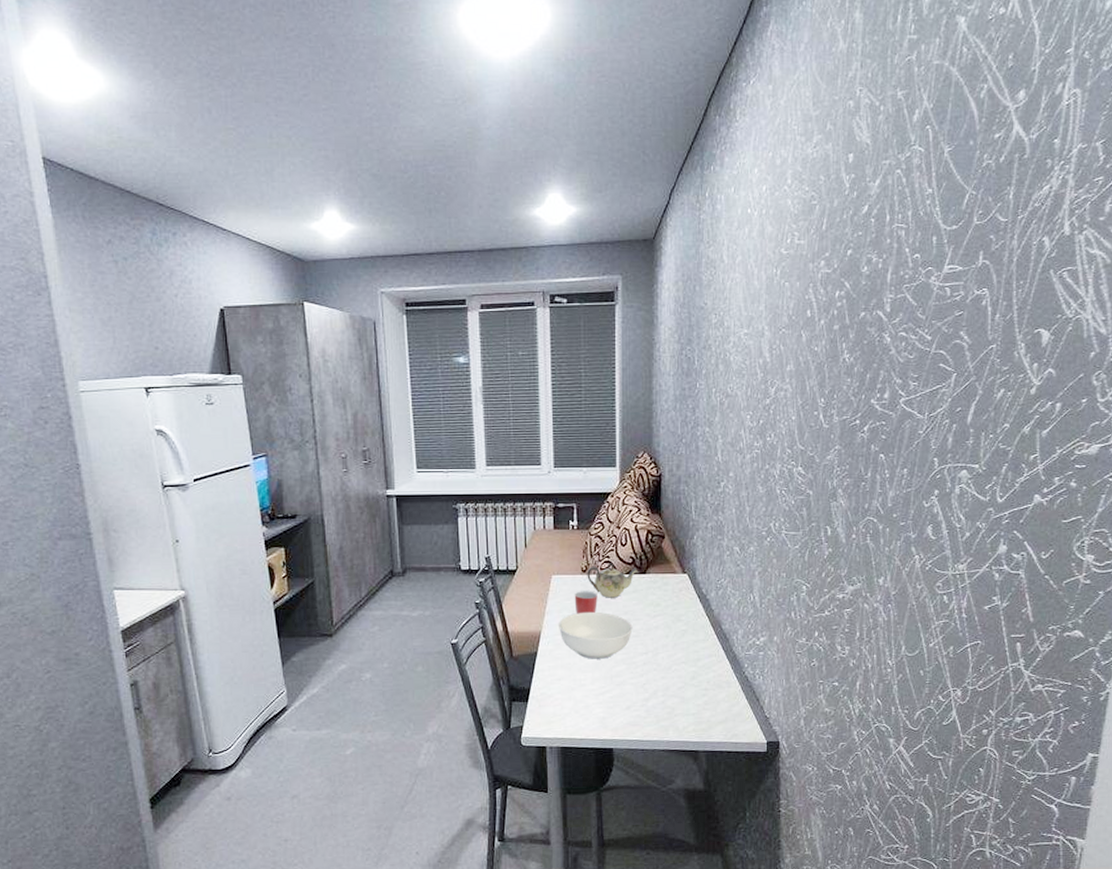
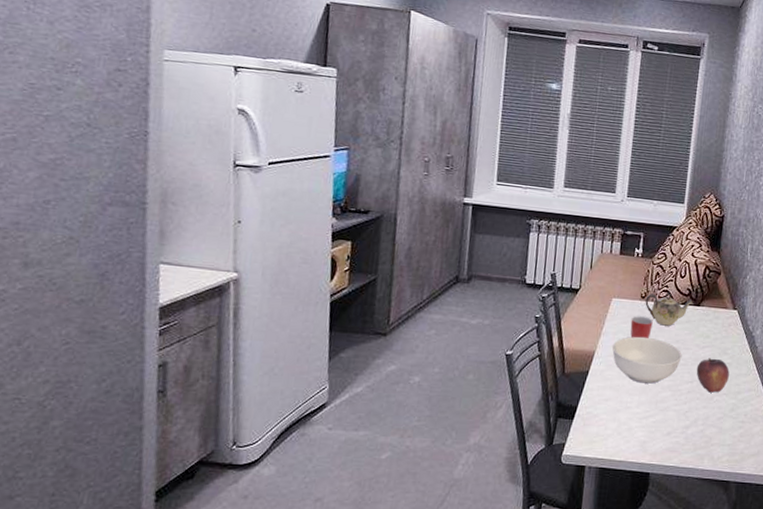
fruit: none [650,626,686,662] -> present [696,358,730,393]

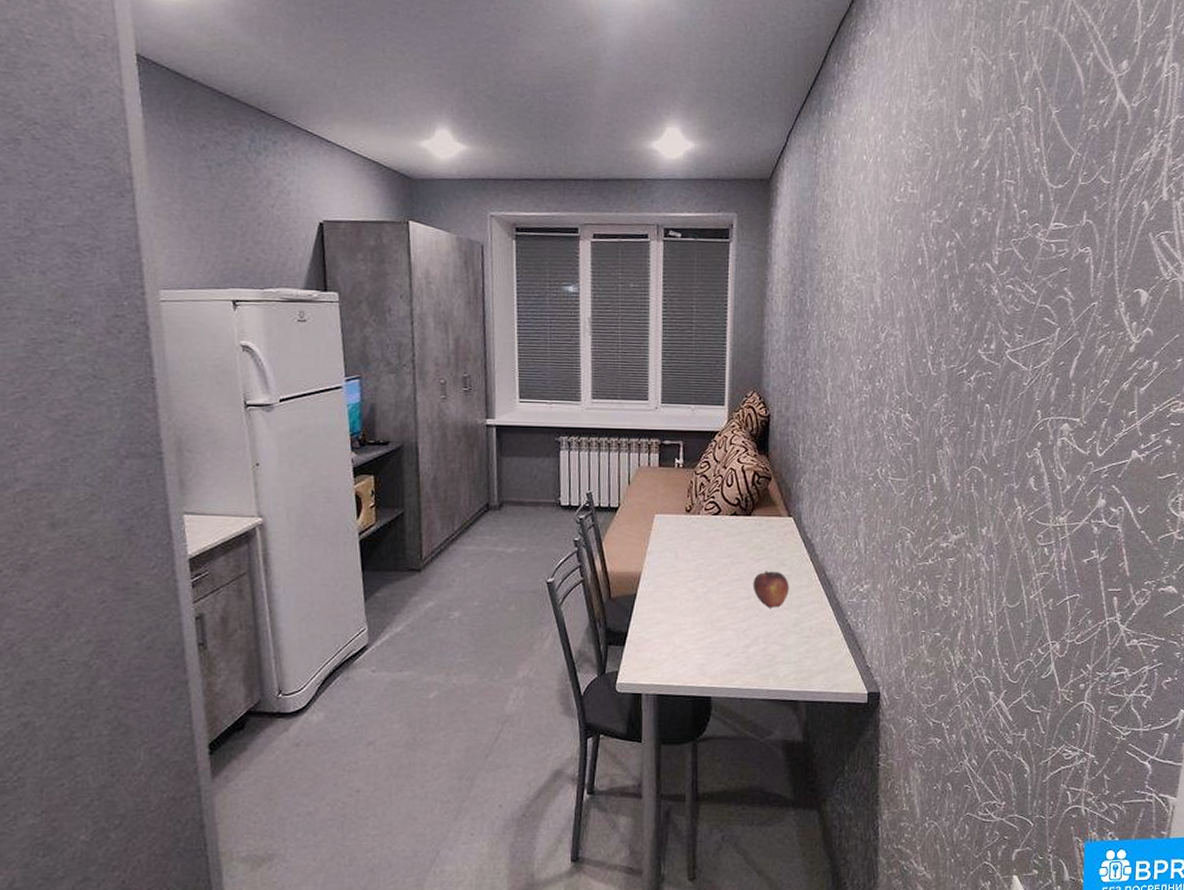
bowl: present [612,336,682,384] -> none [660,553,736,603]
mug: present [630,316,653,339] -> none [677,531,701,556]
teapot: present [645,292,694,326] -> none [691,503,744,540]

